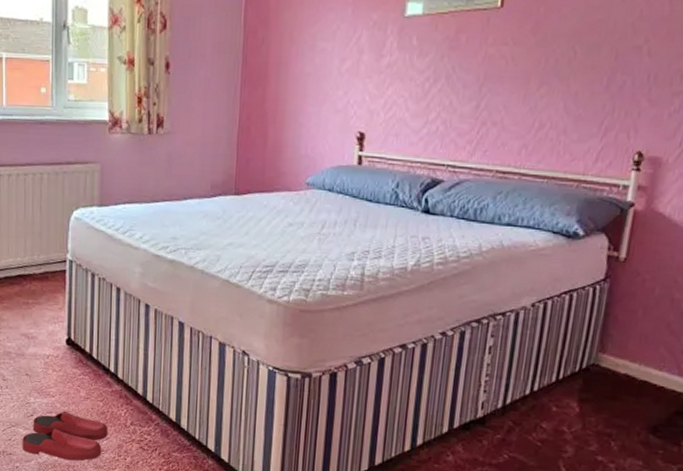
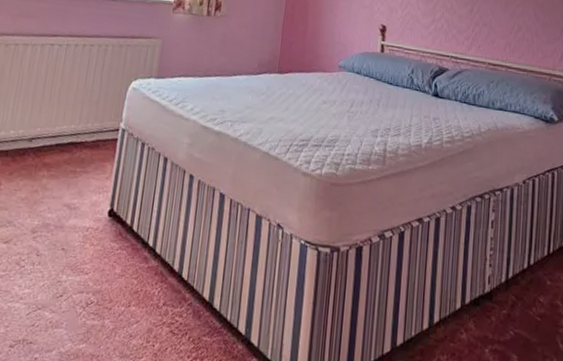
slippers: present [22,410,108,461] -> none [45,290,140,349]

